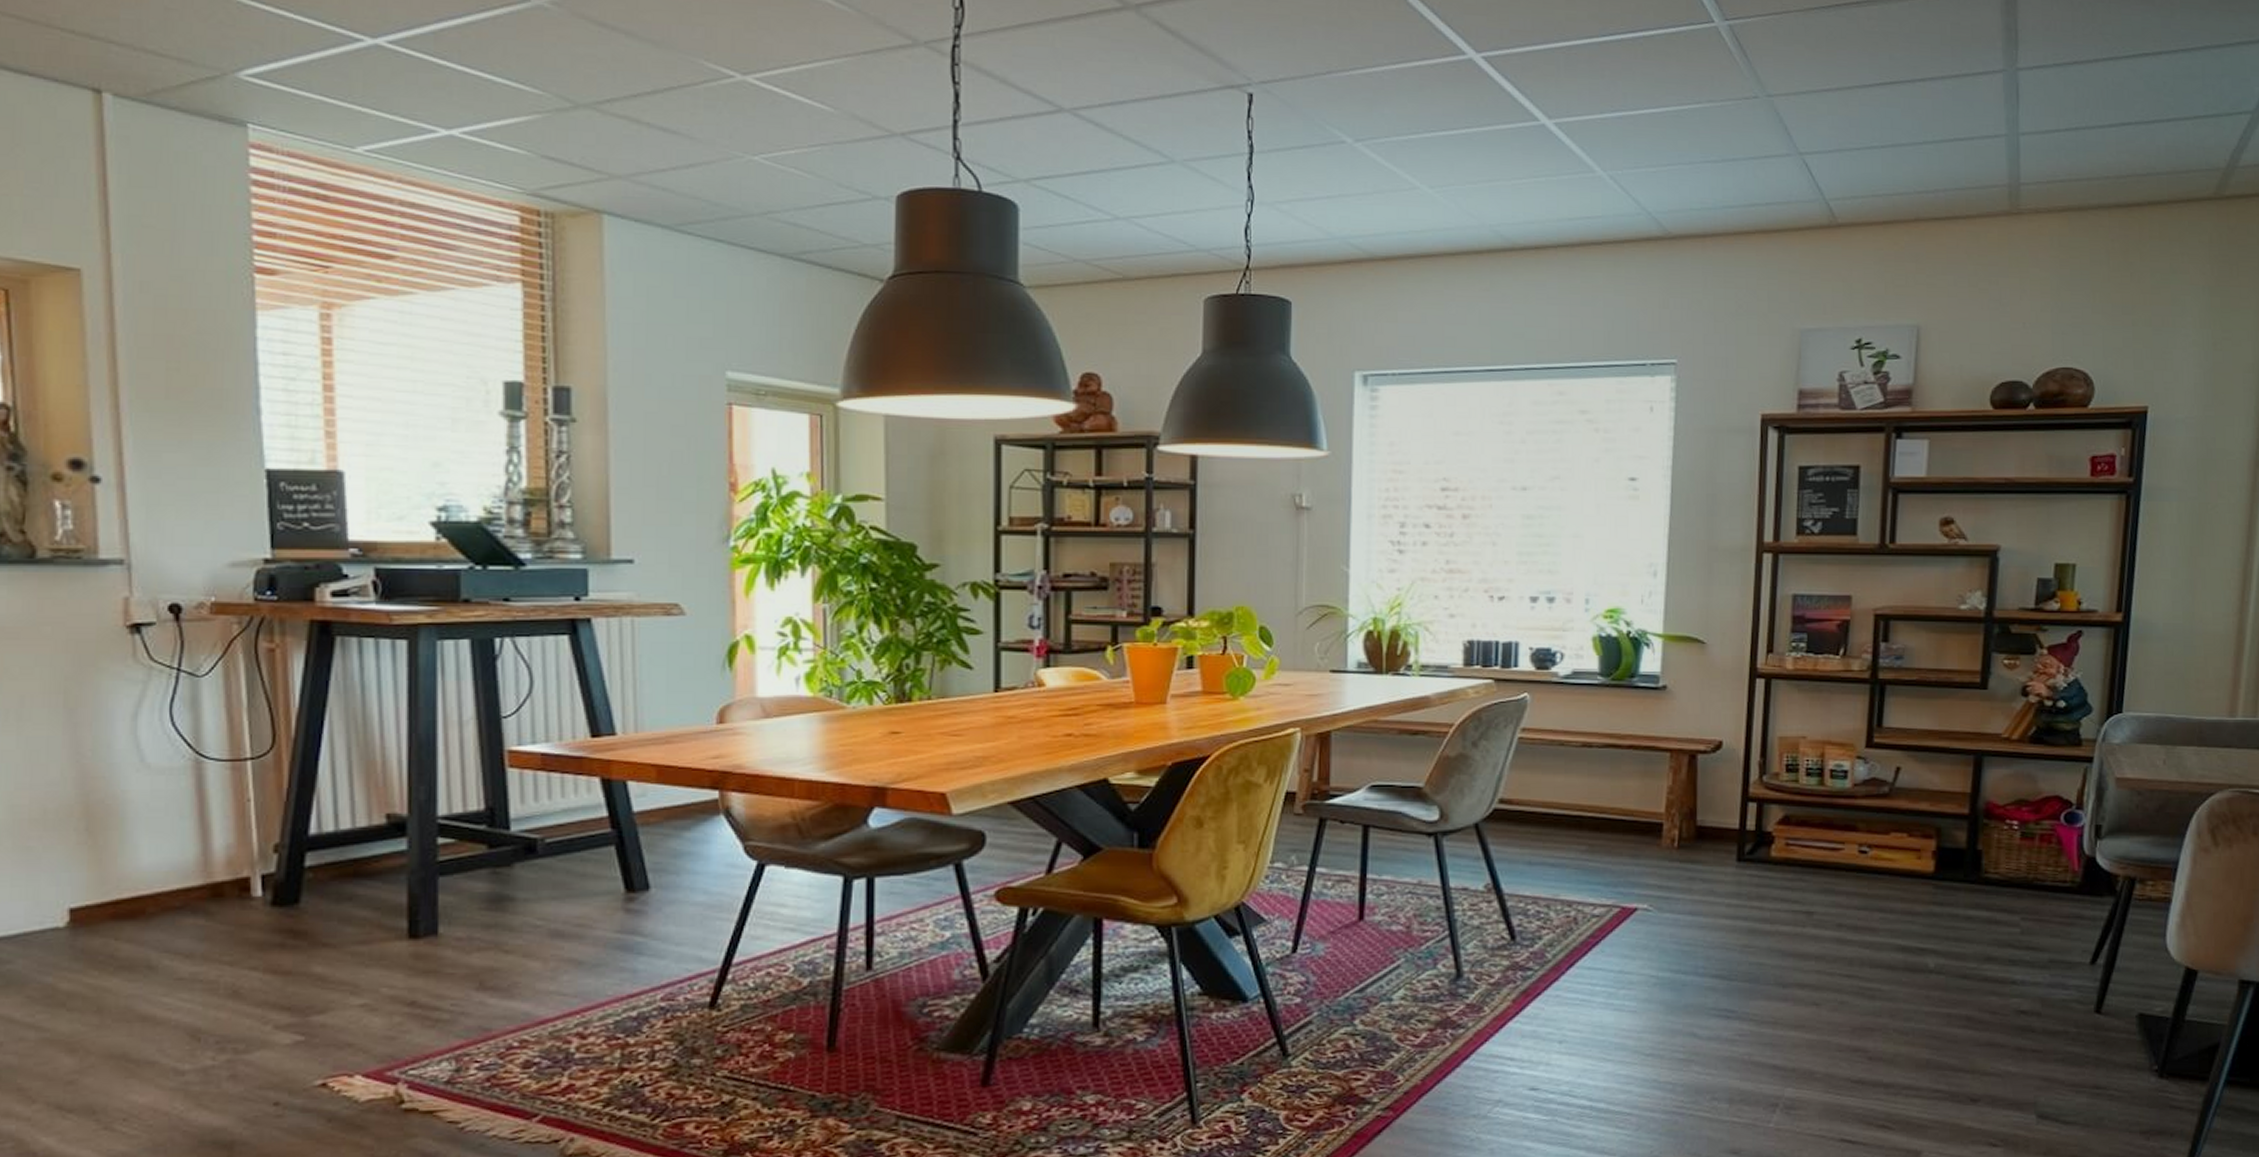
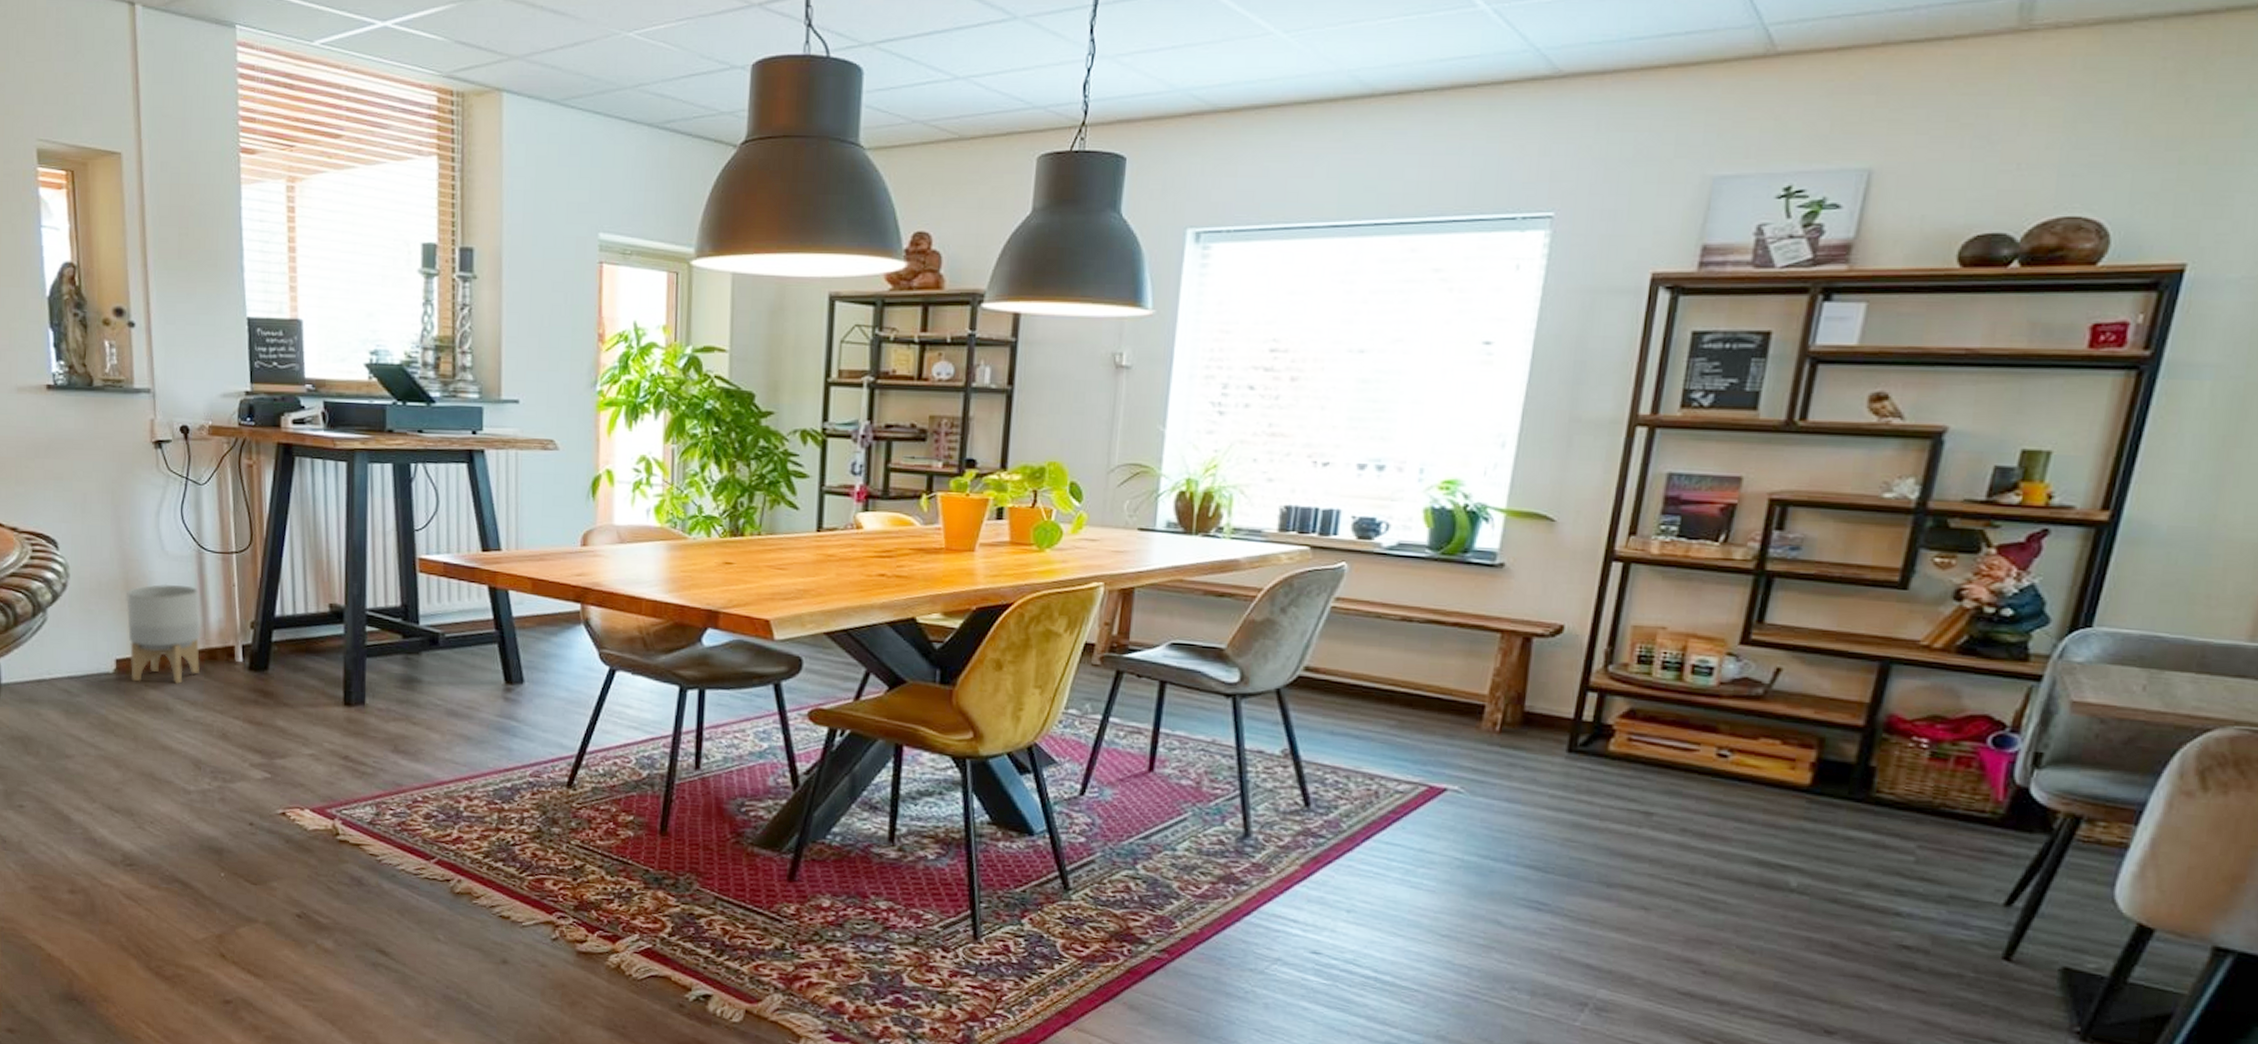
planter: none [86,804,200,936] -> present [126,584,201,684]

